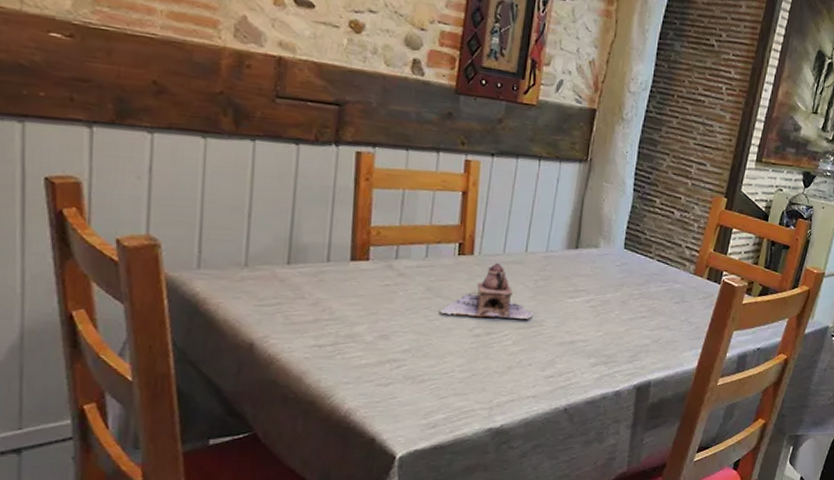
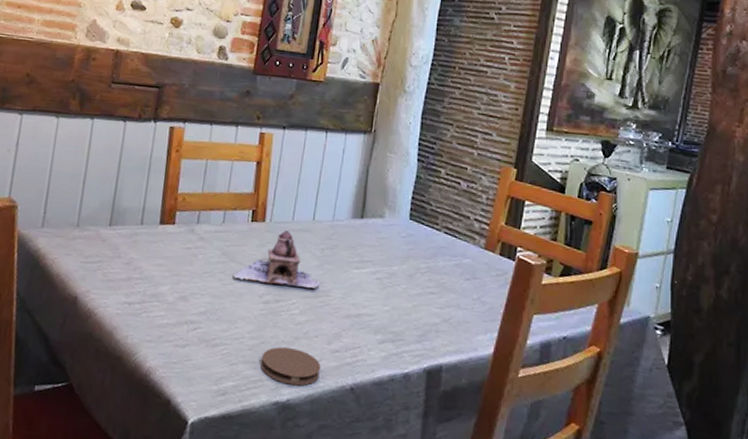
coaster: none [472,377,535,412] -> present [260,347,321,386]

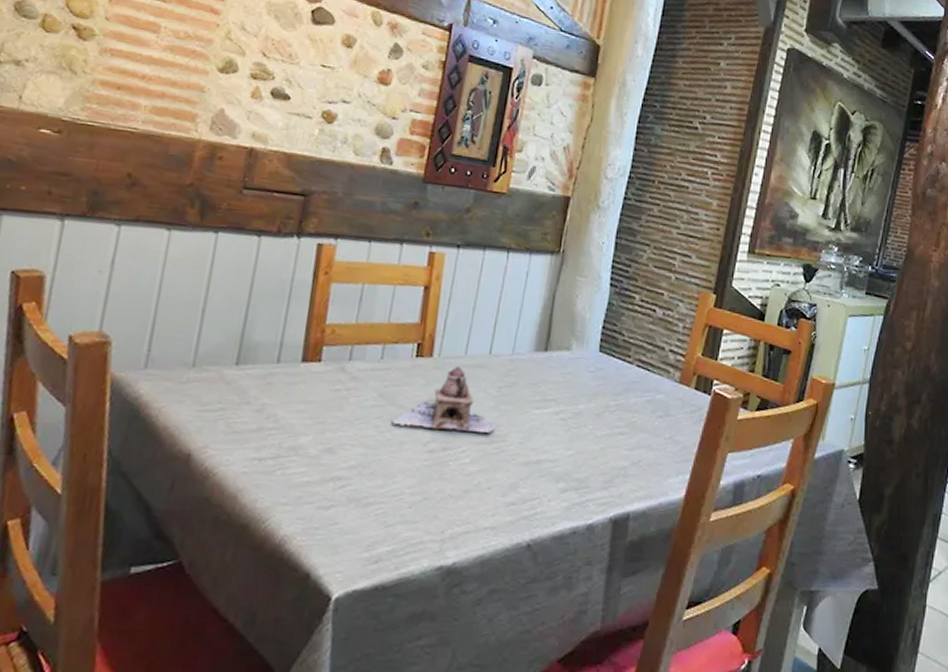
coaster: present [260,347,321,386] -> none [422,502,494,546]

